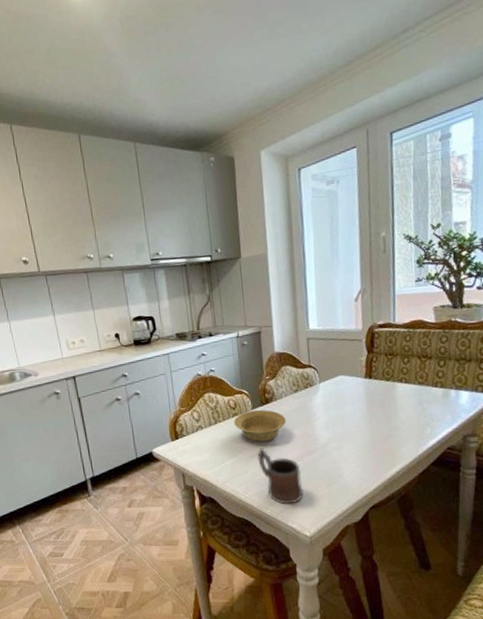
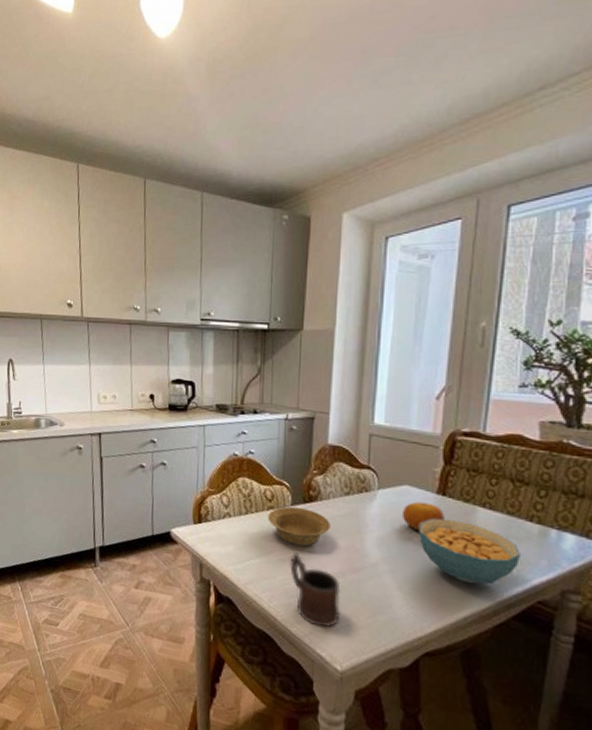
fruit: none [340,386,373,411] -> present [401,501,445,532]
cereal bowl: none [355,396,432,445] -> present [419,518,520,585]

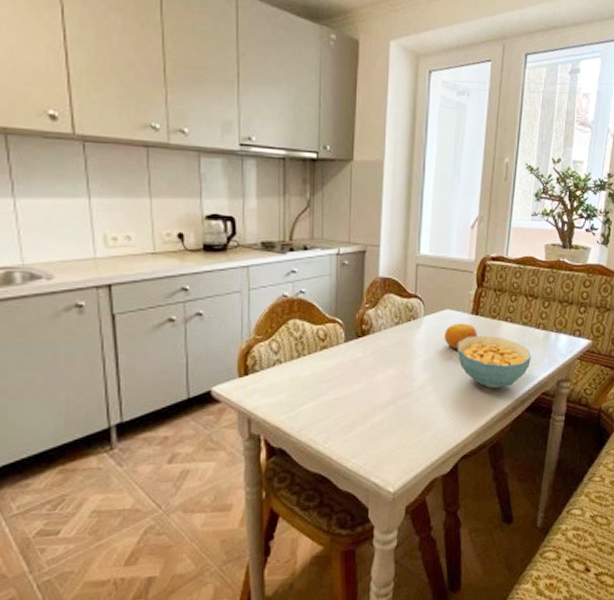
bowl: present [267,506,331,547] -> none [321,342,382,382]
mug: present [290,552,341,628] -> none [344,388,392,456]

